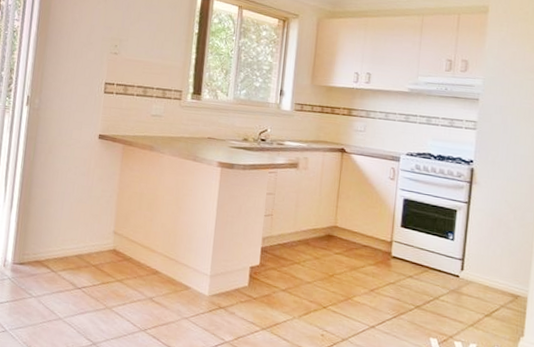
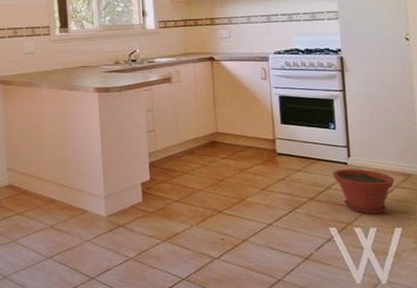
plant pot: none [443,281,503,332] -> present [333,169,395,215]

